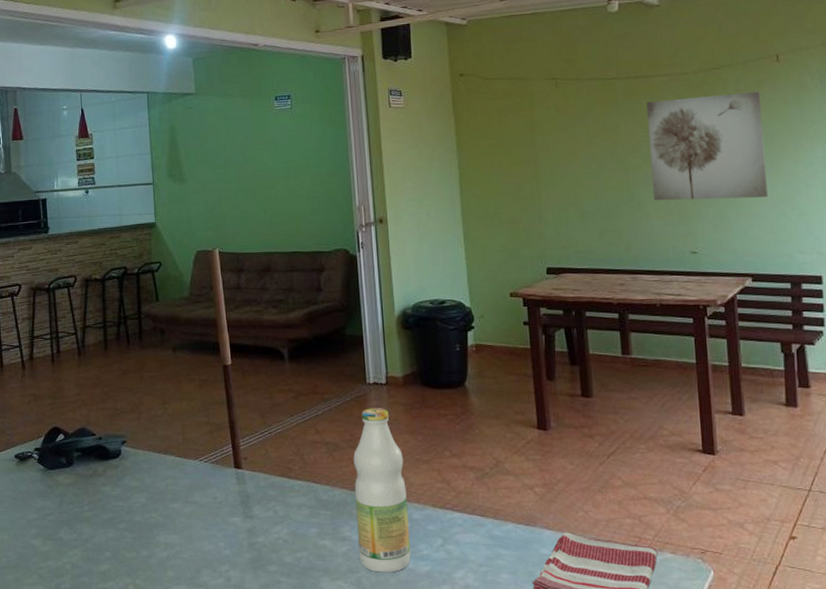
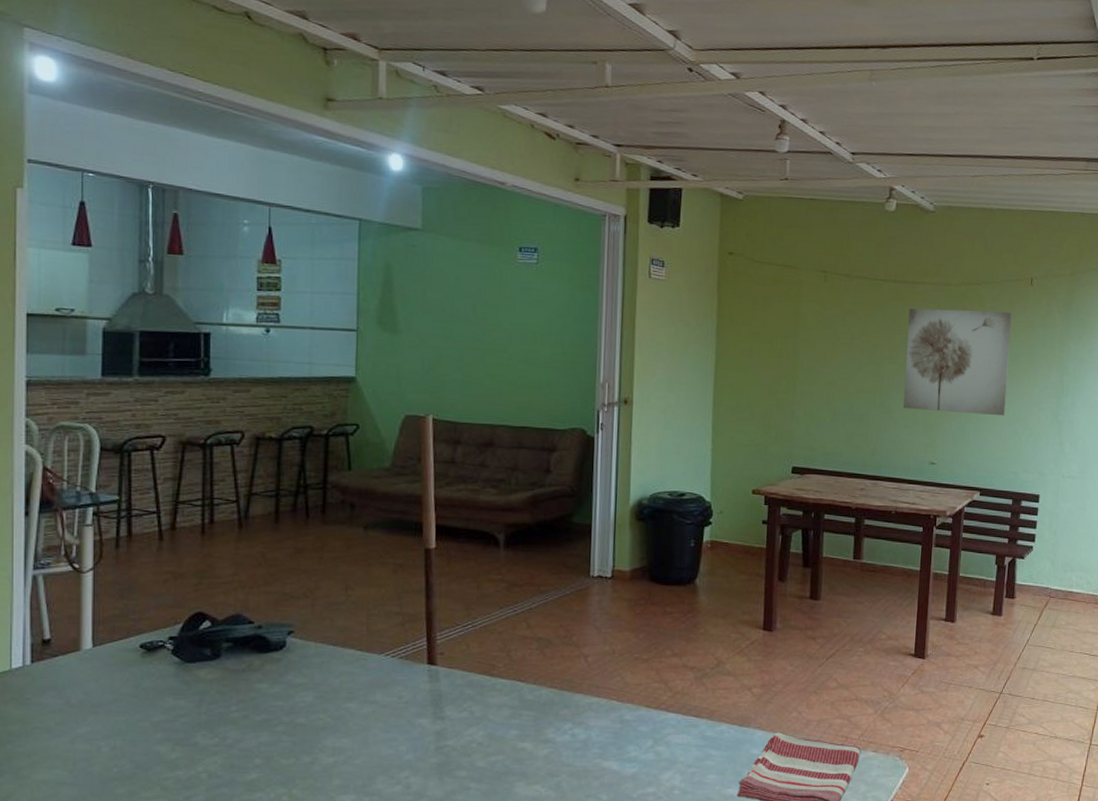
bottle: present [353,408,411,573] -> none [562,603,621,776]

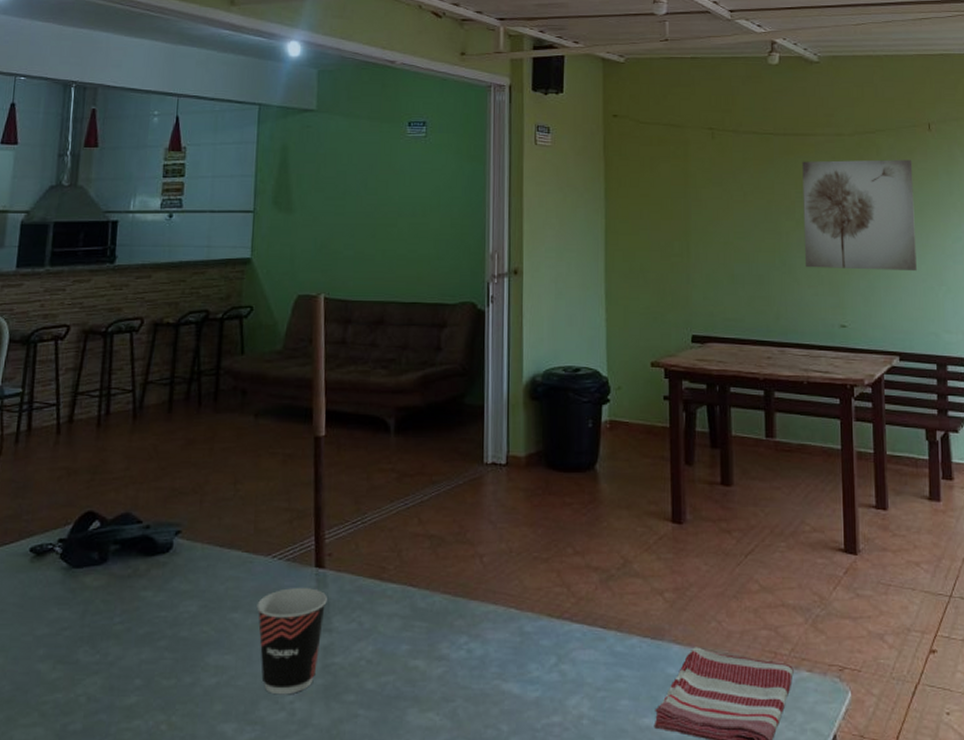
cup: none [371,682,439,772] -> present [256,588,327,695]

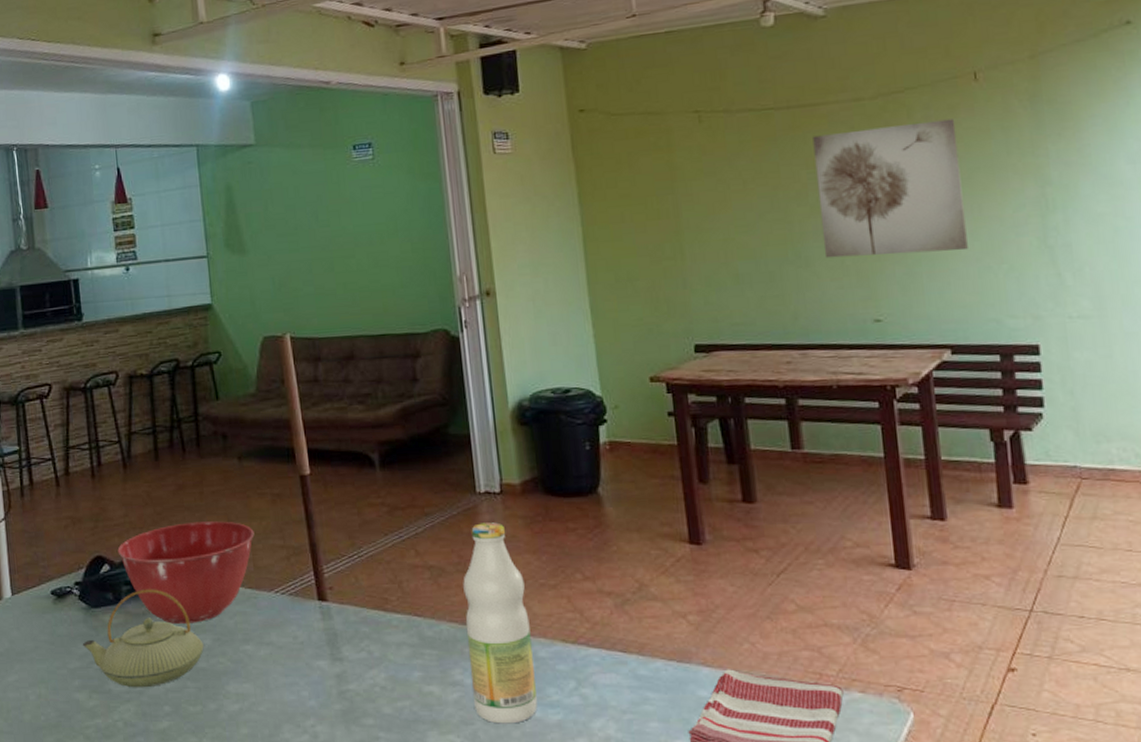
teapot: none [55,549,189,659] -> present [82,589,204,688]
mixing bowl: none [112,479,260,588] -> present [117,521,254,624]
cup: present [256,588,327,695] -> none [266,620,334,719]
bottle: none [457,494,519,701] -> present [463,522,538,724]

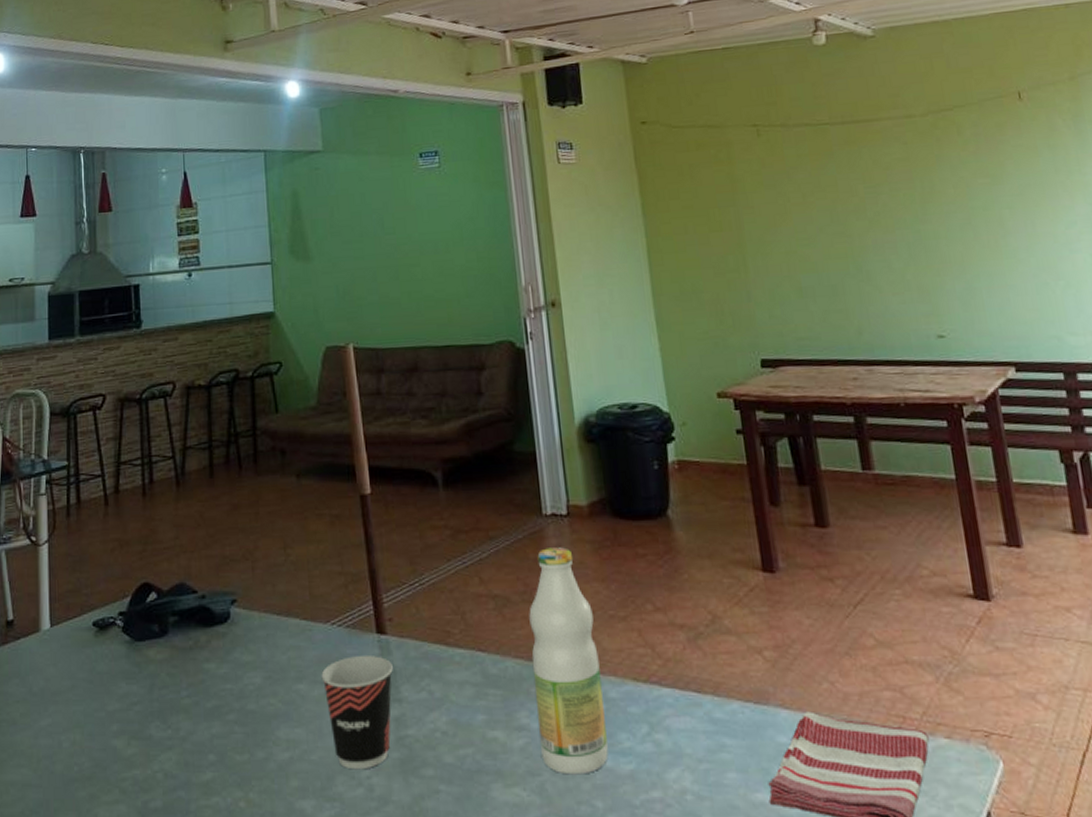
teapot: present [82,589,204,688] -> none [123,620,254,734]
mixing bowl: present [117,521,254,624] -> none [166,544,311,660]
cup: none [266,620,334,719] -> present [321,656,393,770]
wall art: present [812,119,968,259] -> none [868,136,1025,273]

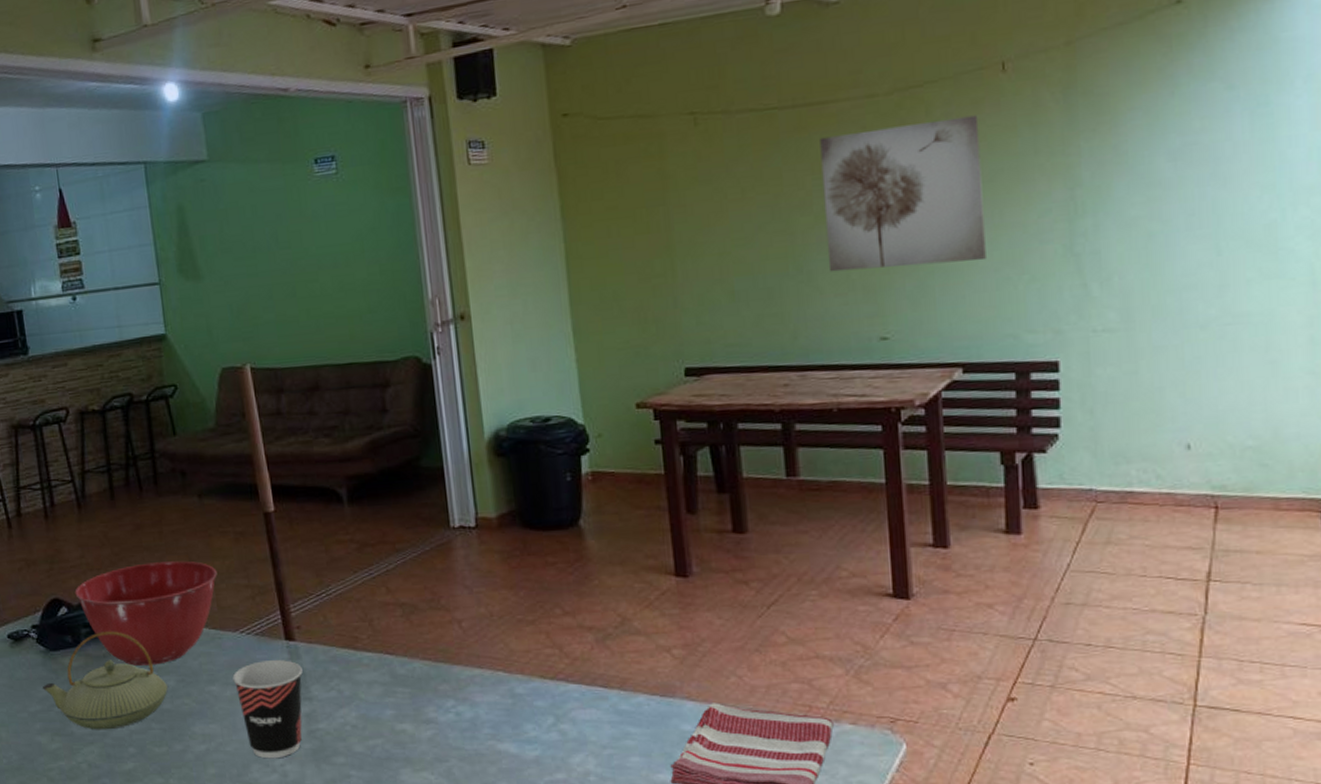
teapot: none [123,620,254,734] -> present [42,631,168,730]
mixing bowl: none [166,544,311,660] -> present [75,561,217,666]
bottle: present [529,547,609,775] -> none [436,557,514,761]
wall art: none [868,136,1025,273] -> present [819,115,986,272]

